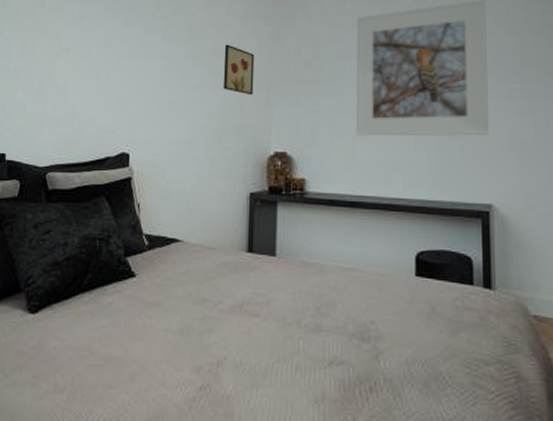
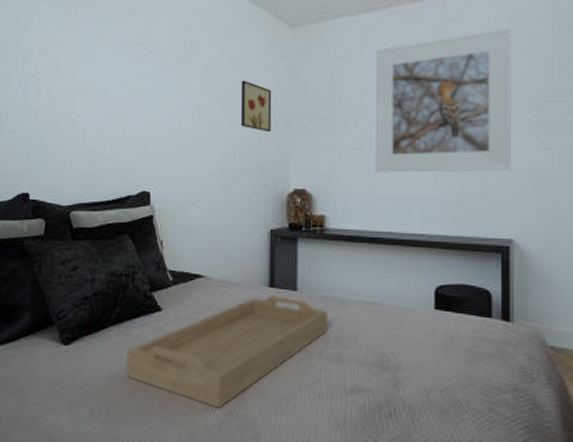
serving tray: none [95,262,306,383] -> present [126,296,327,409]

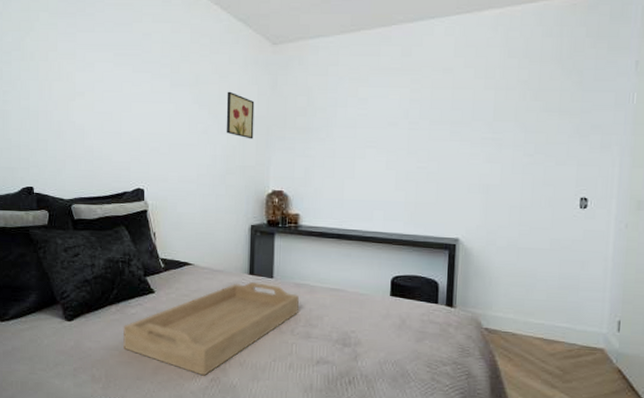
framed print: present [376,28,511,172] -> none [344,54,467,180]

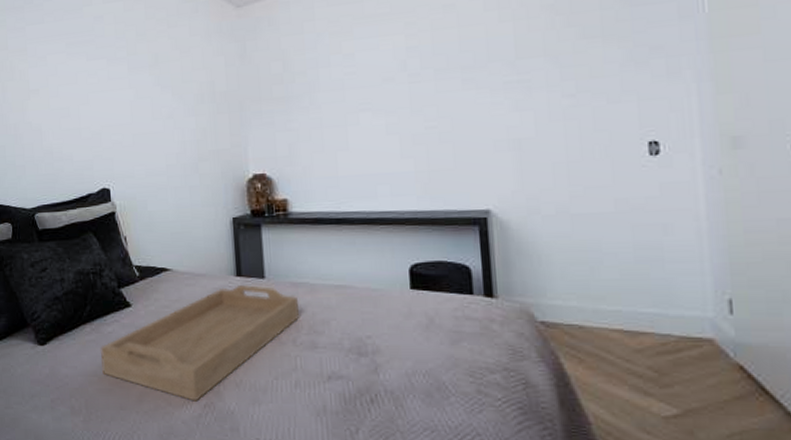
wall art: present [226,91,255,139] -> none [190,66,226,119]

